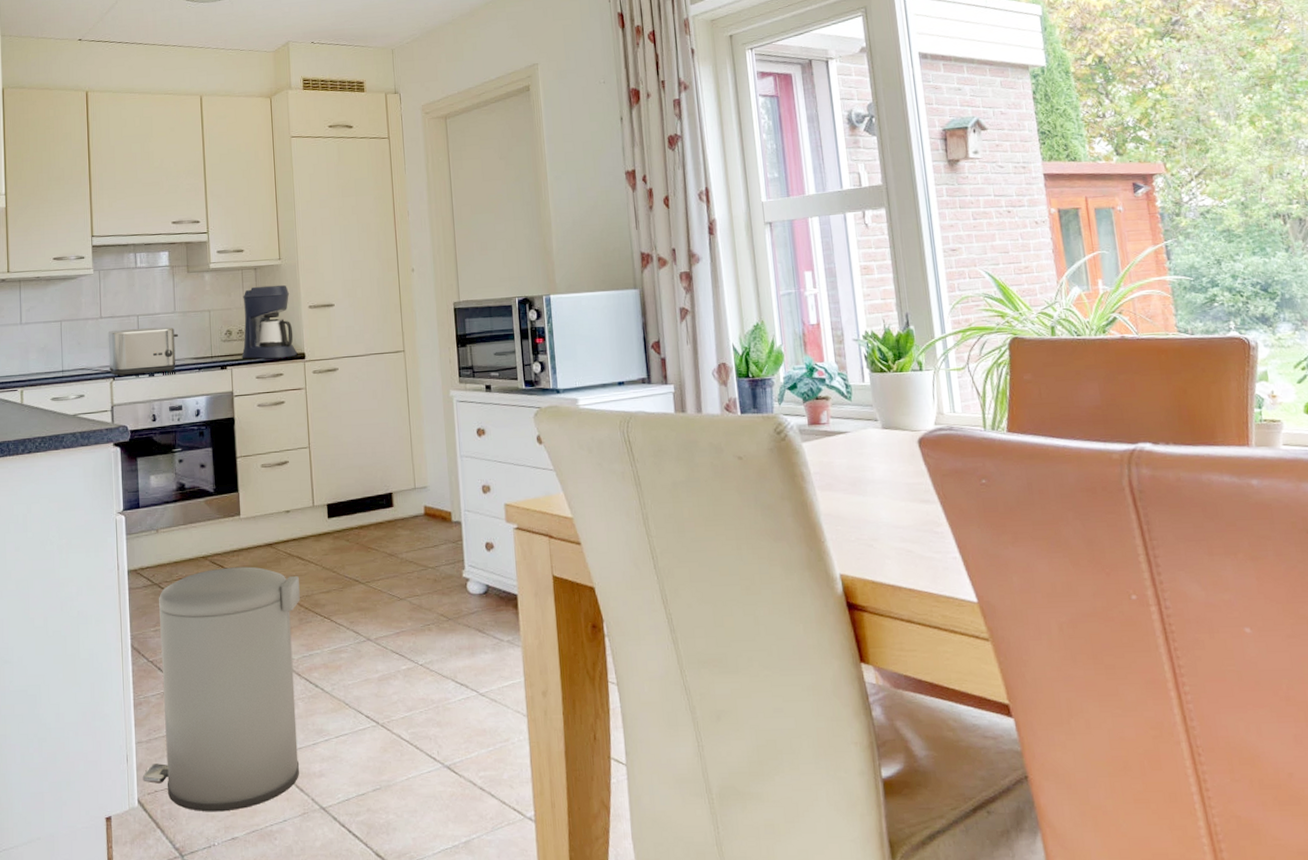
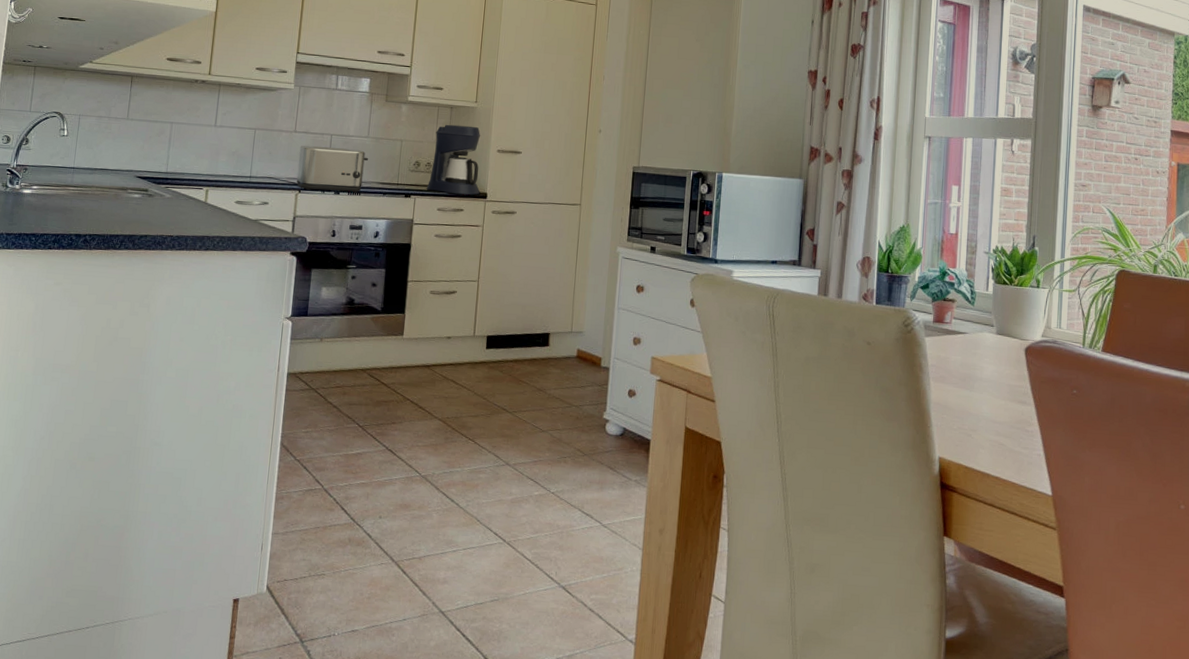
pedal bin: present [142,566,300,812] -> none [274,382,451,605]

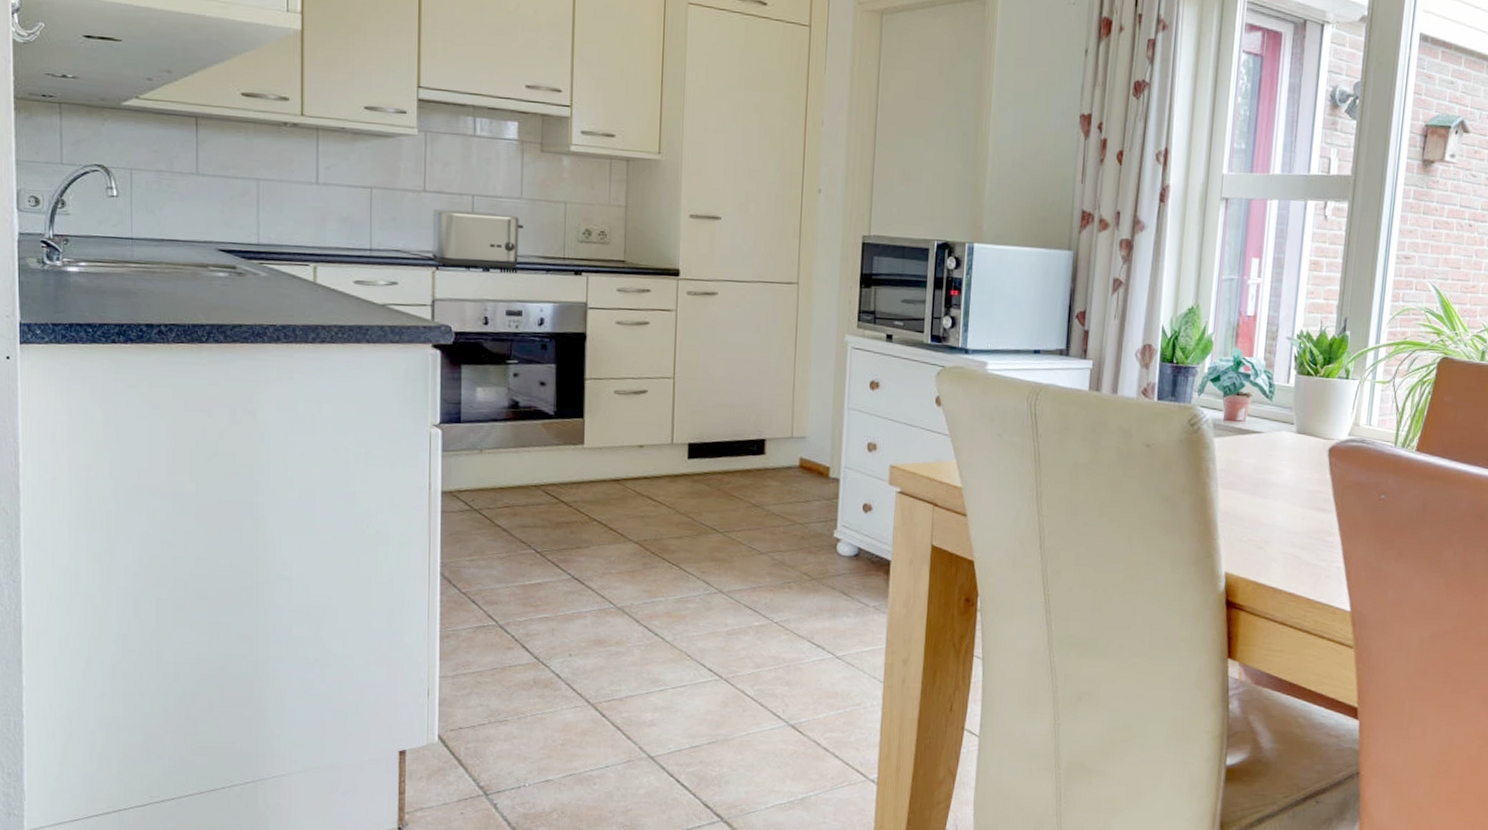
coffee maker: present [426,124,480,196] -> none [601,181,671,273]

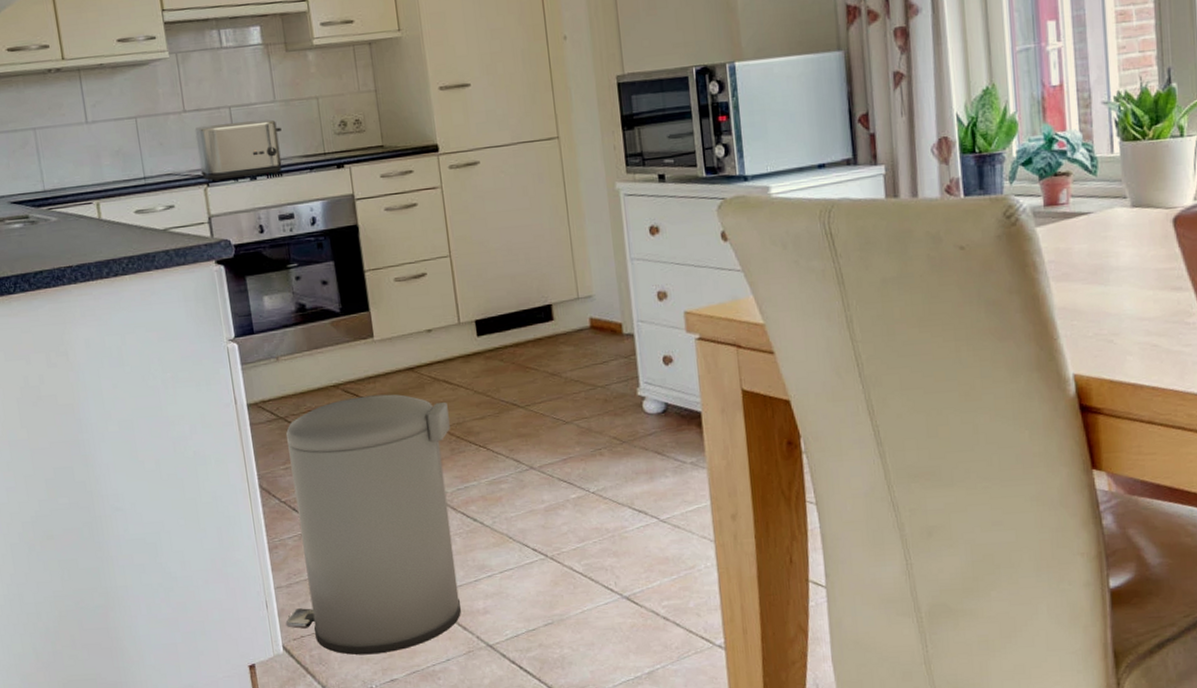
pedal bin: none [445,500,647,754] -> present [285,394,461,655]

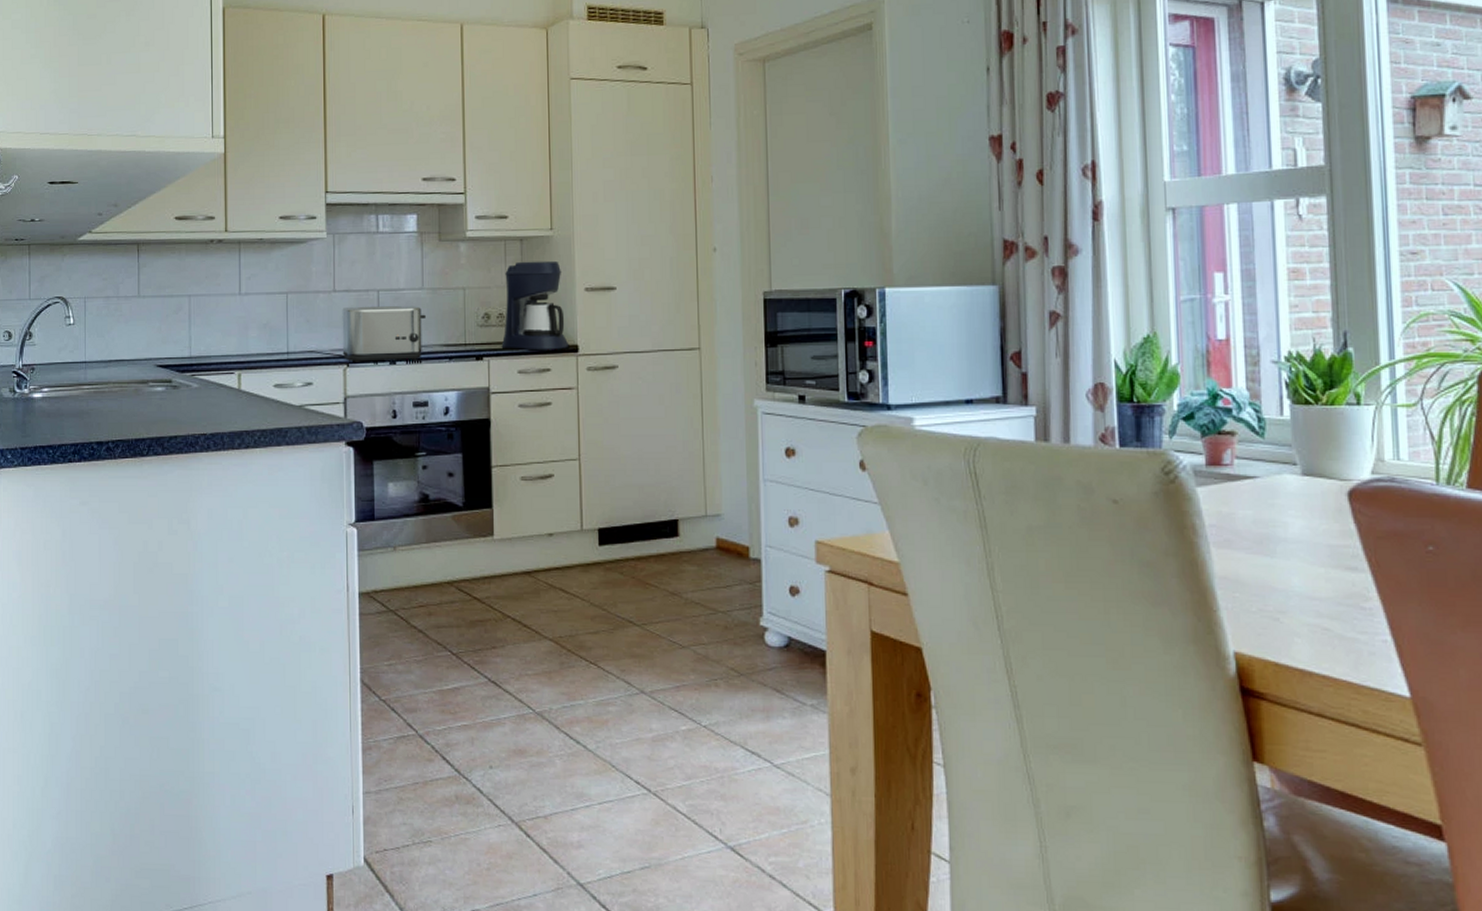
pedal bin: present [285,394,461,655] -> none [370,596,562,879]
coffee maker: none [357,62,429,156] -> present [501,260,569,351]

